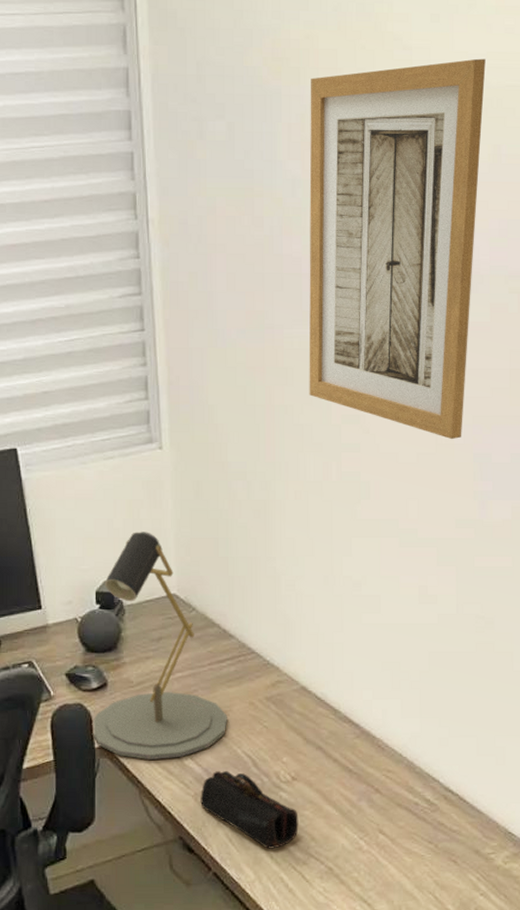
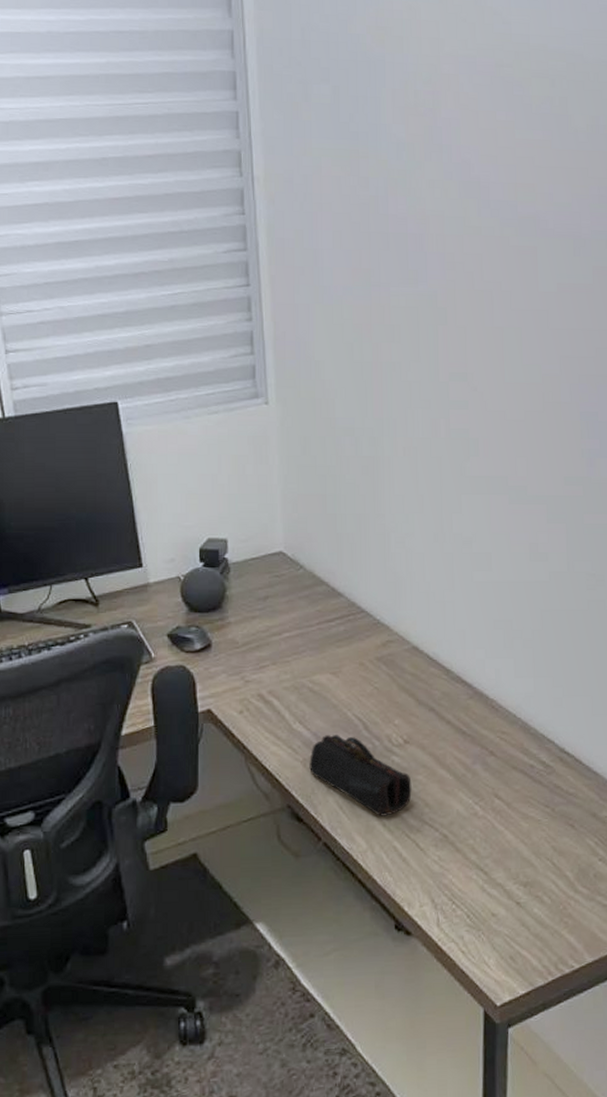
desk lamp: present [91,532,227,760] -> none [195,487,337,724]
wall art: present [309,58,486,440] -> none [413,35,582,398]

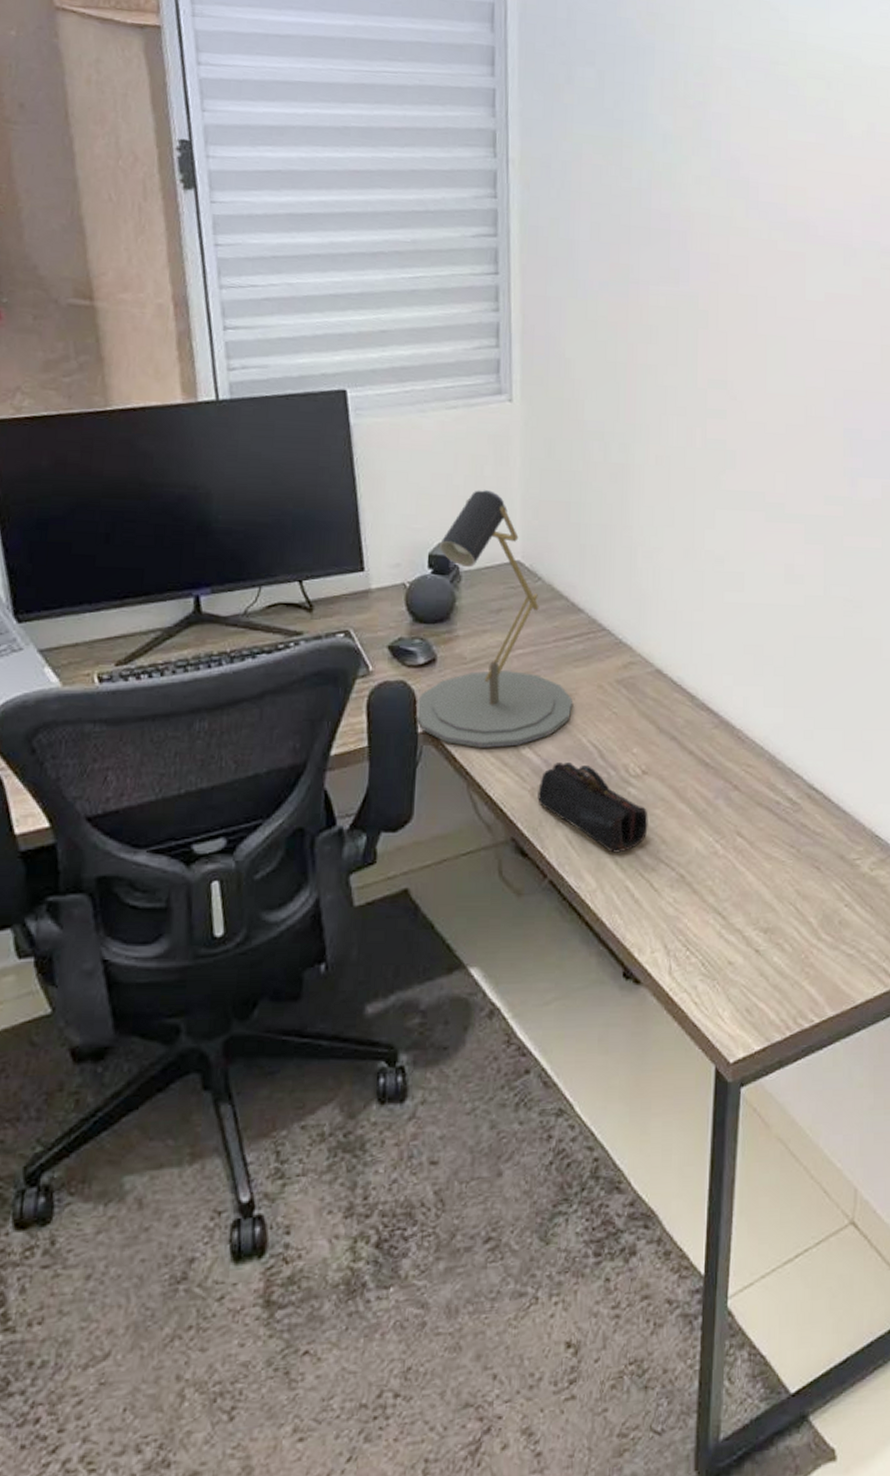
desk lamp: none [195,487,337,724] -> present [415,490,572,748]

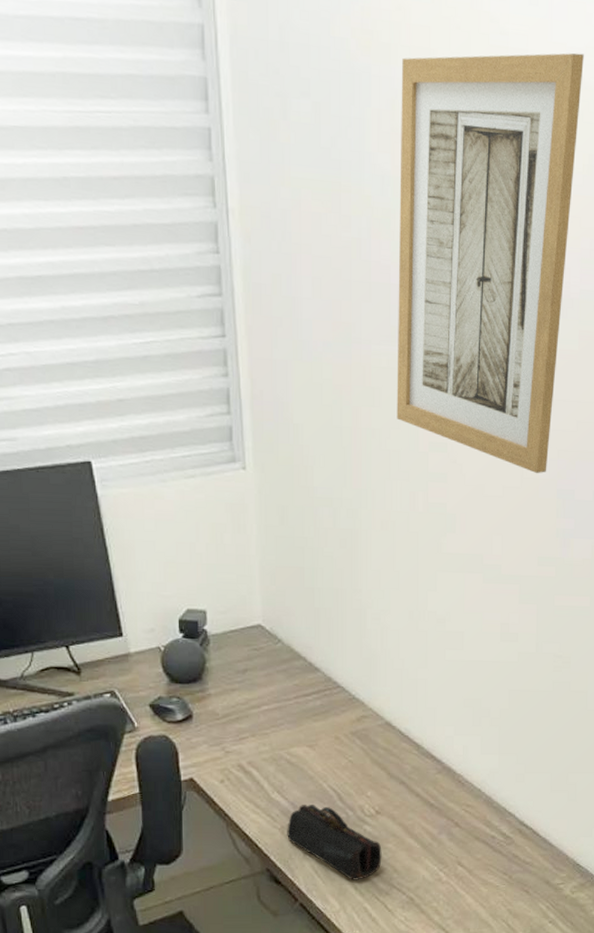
desk lamp: present [415,490,572,748] -> none [177,557,313,793]
wall art: none [674,36,861,413] -> present [396,52,584,474]

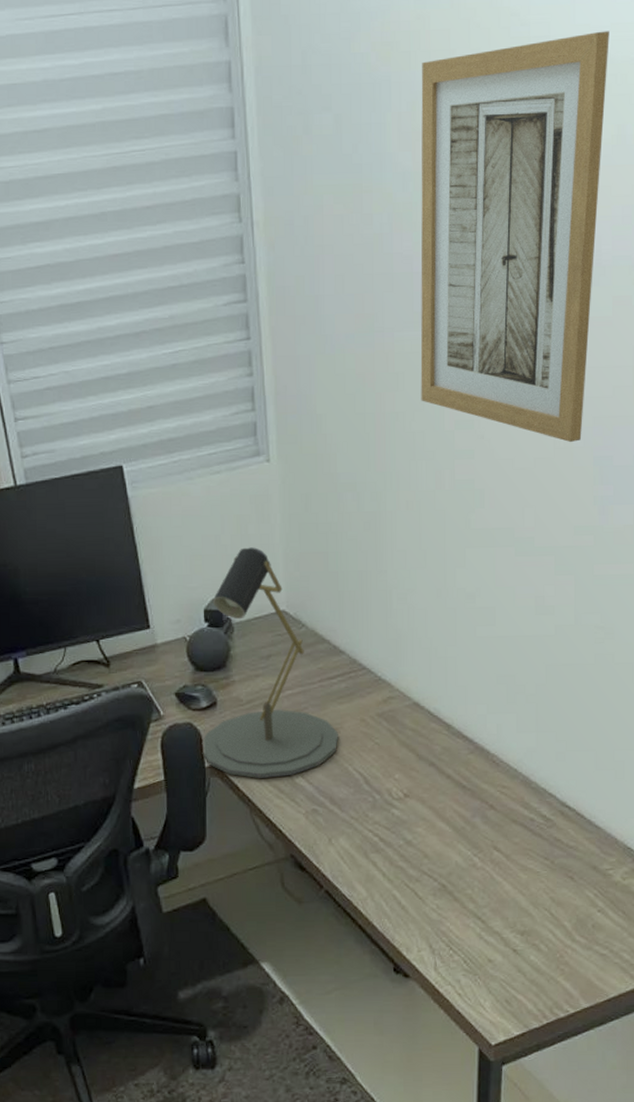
desk lamp: none [177,557,313,793] -> present [202,547,338,778]
pencil case: present [287,805,382,880] -> none [311,789,411,866]

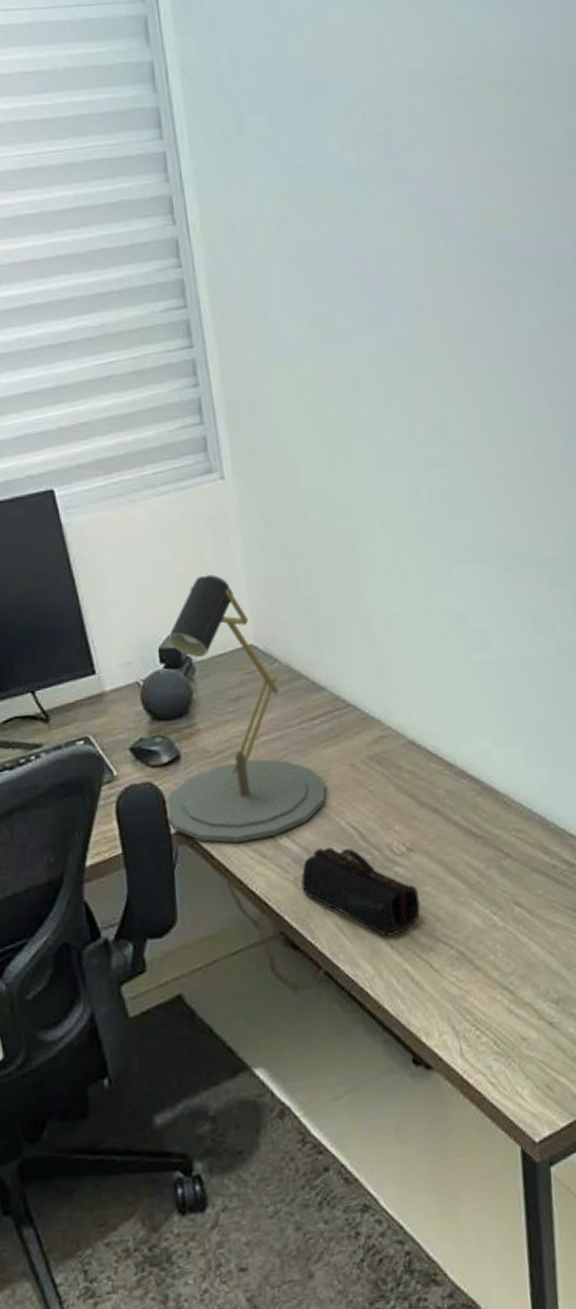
pencil case: none [311,789,411,866] -> present [301,848,421,937]
wall art: present [420,31,609,443] -> none [358,37,563,448]

